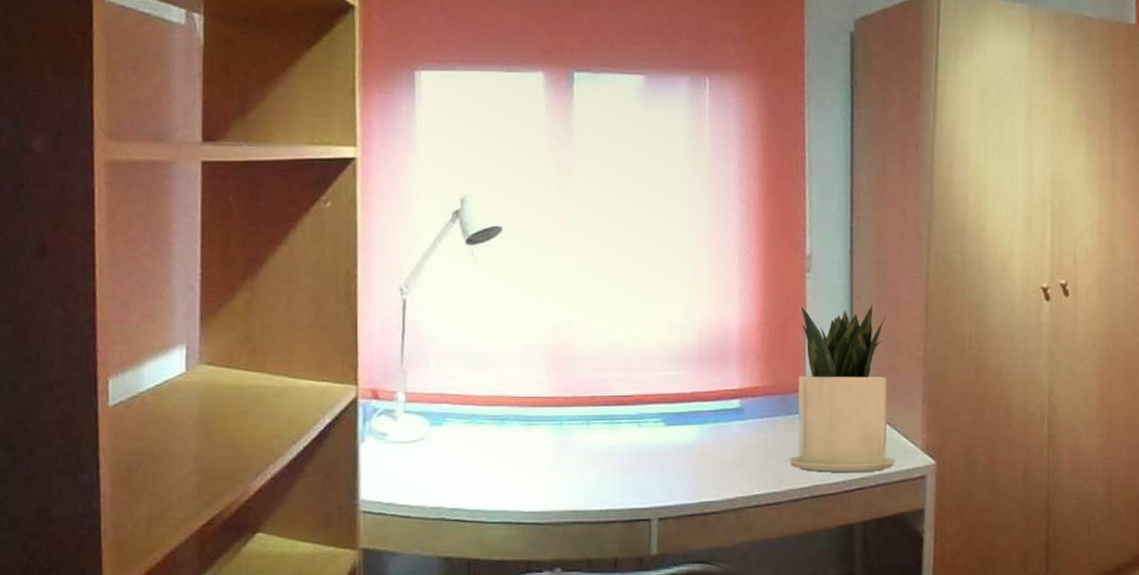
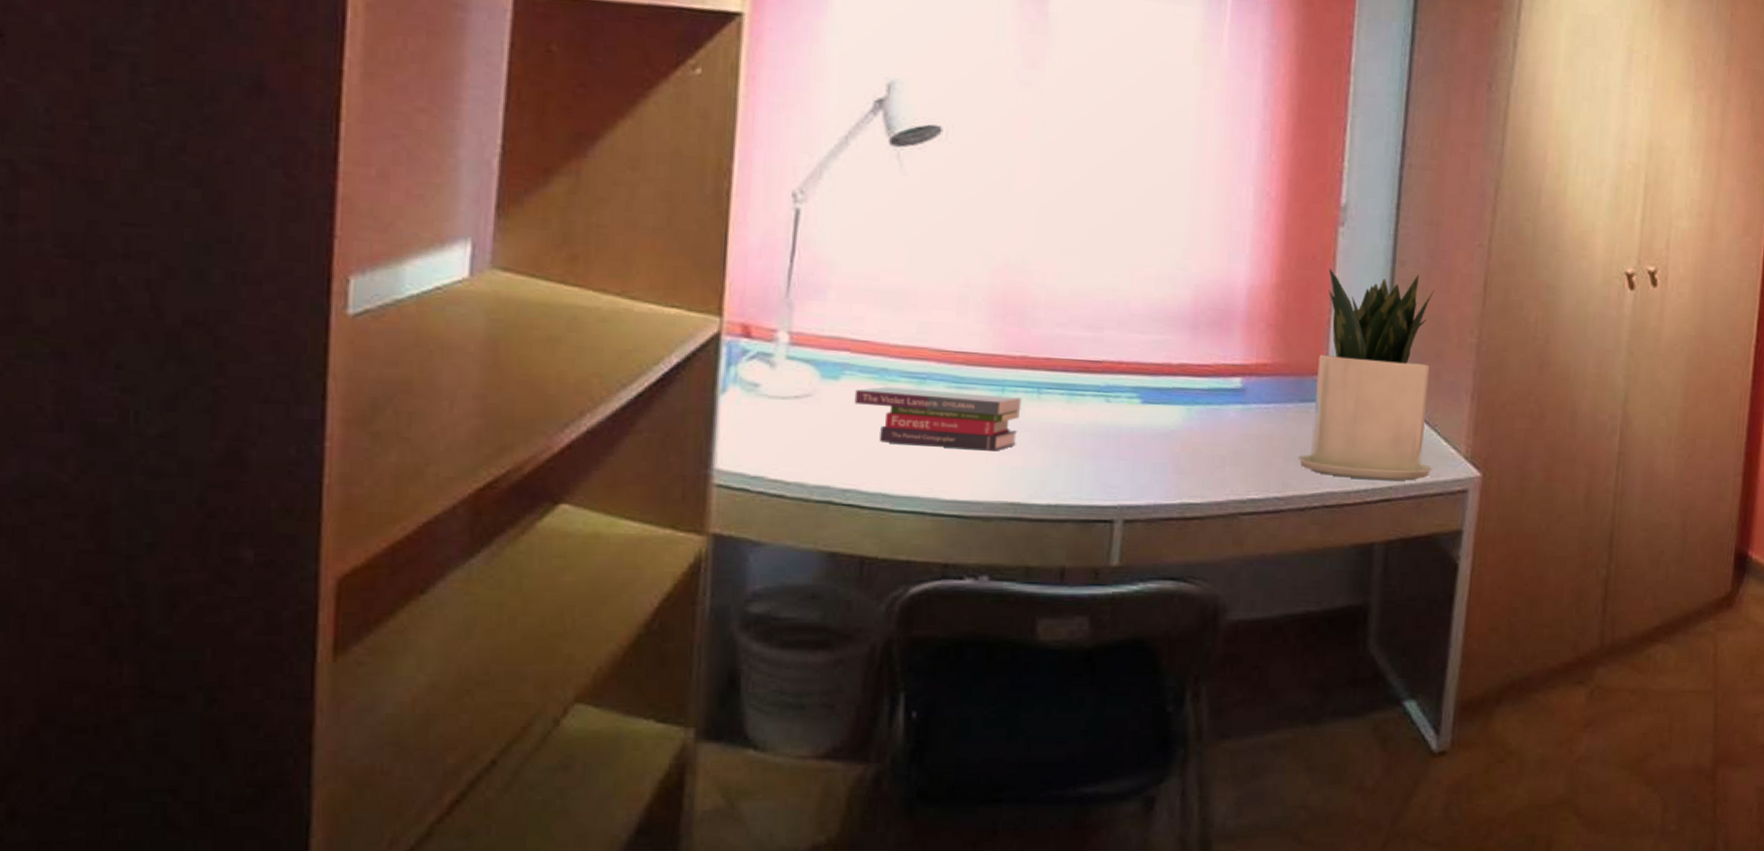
books: none [454,428,576,472] -> present [854,386,1022,451]

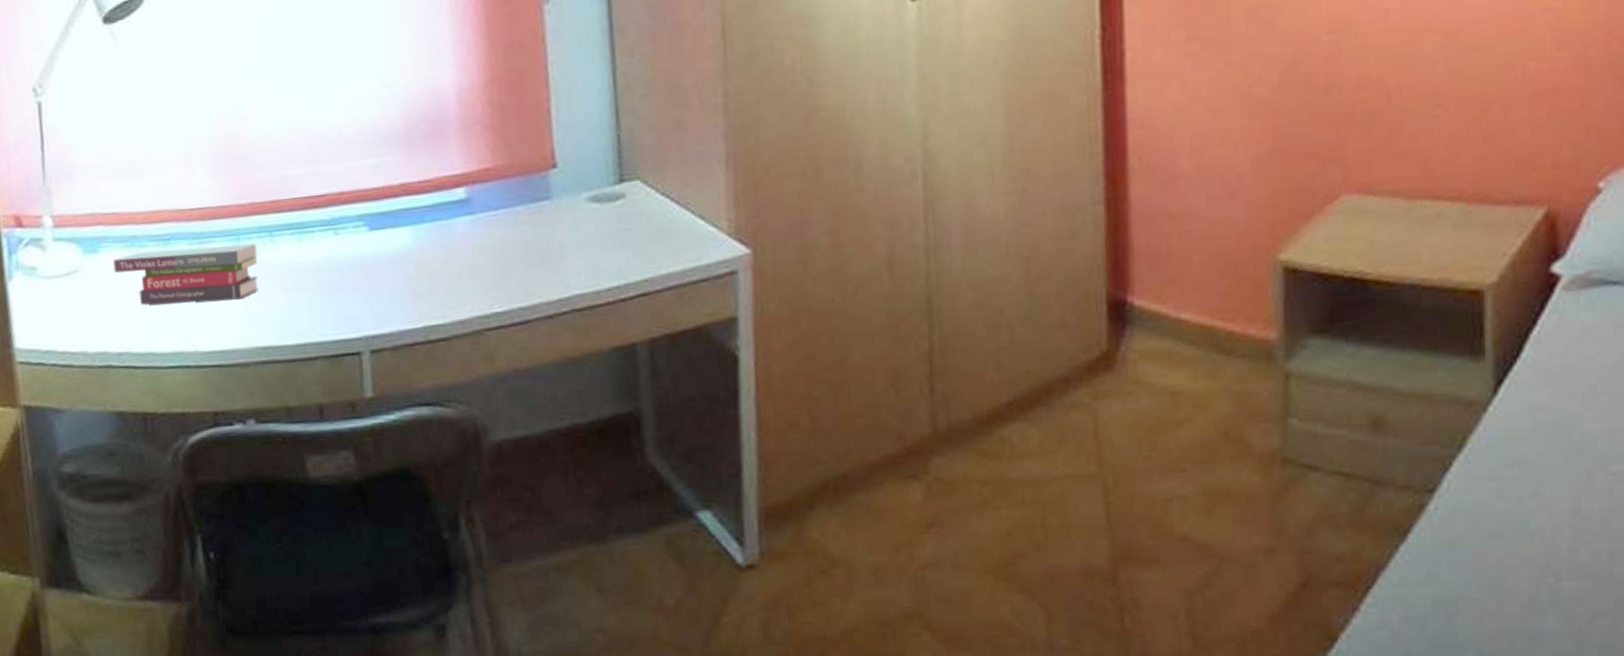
planter: present [1298,268,1435,481] -> none [537,38,692,277]

